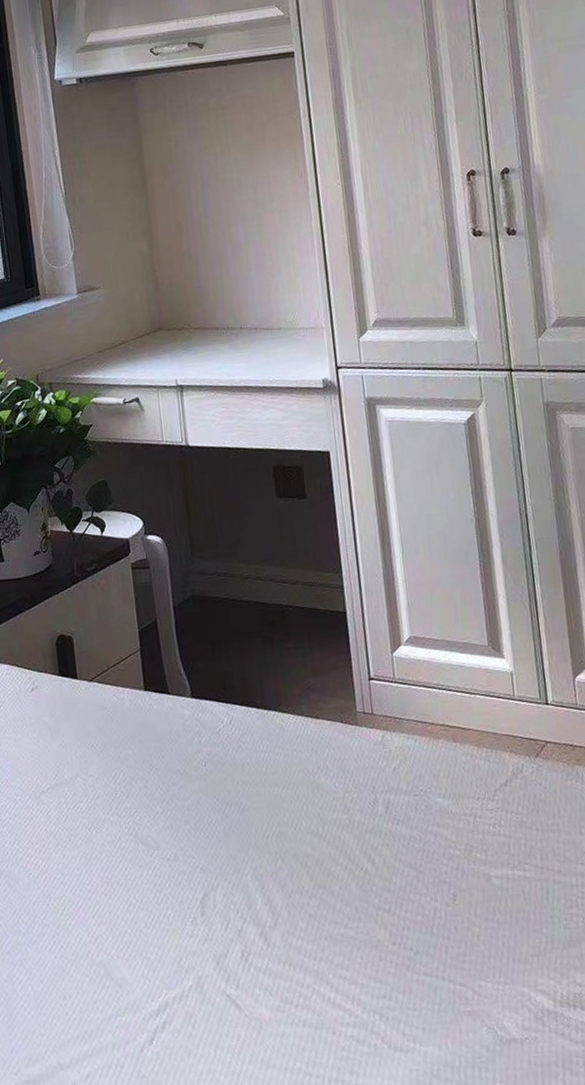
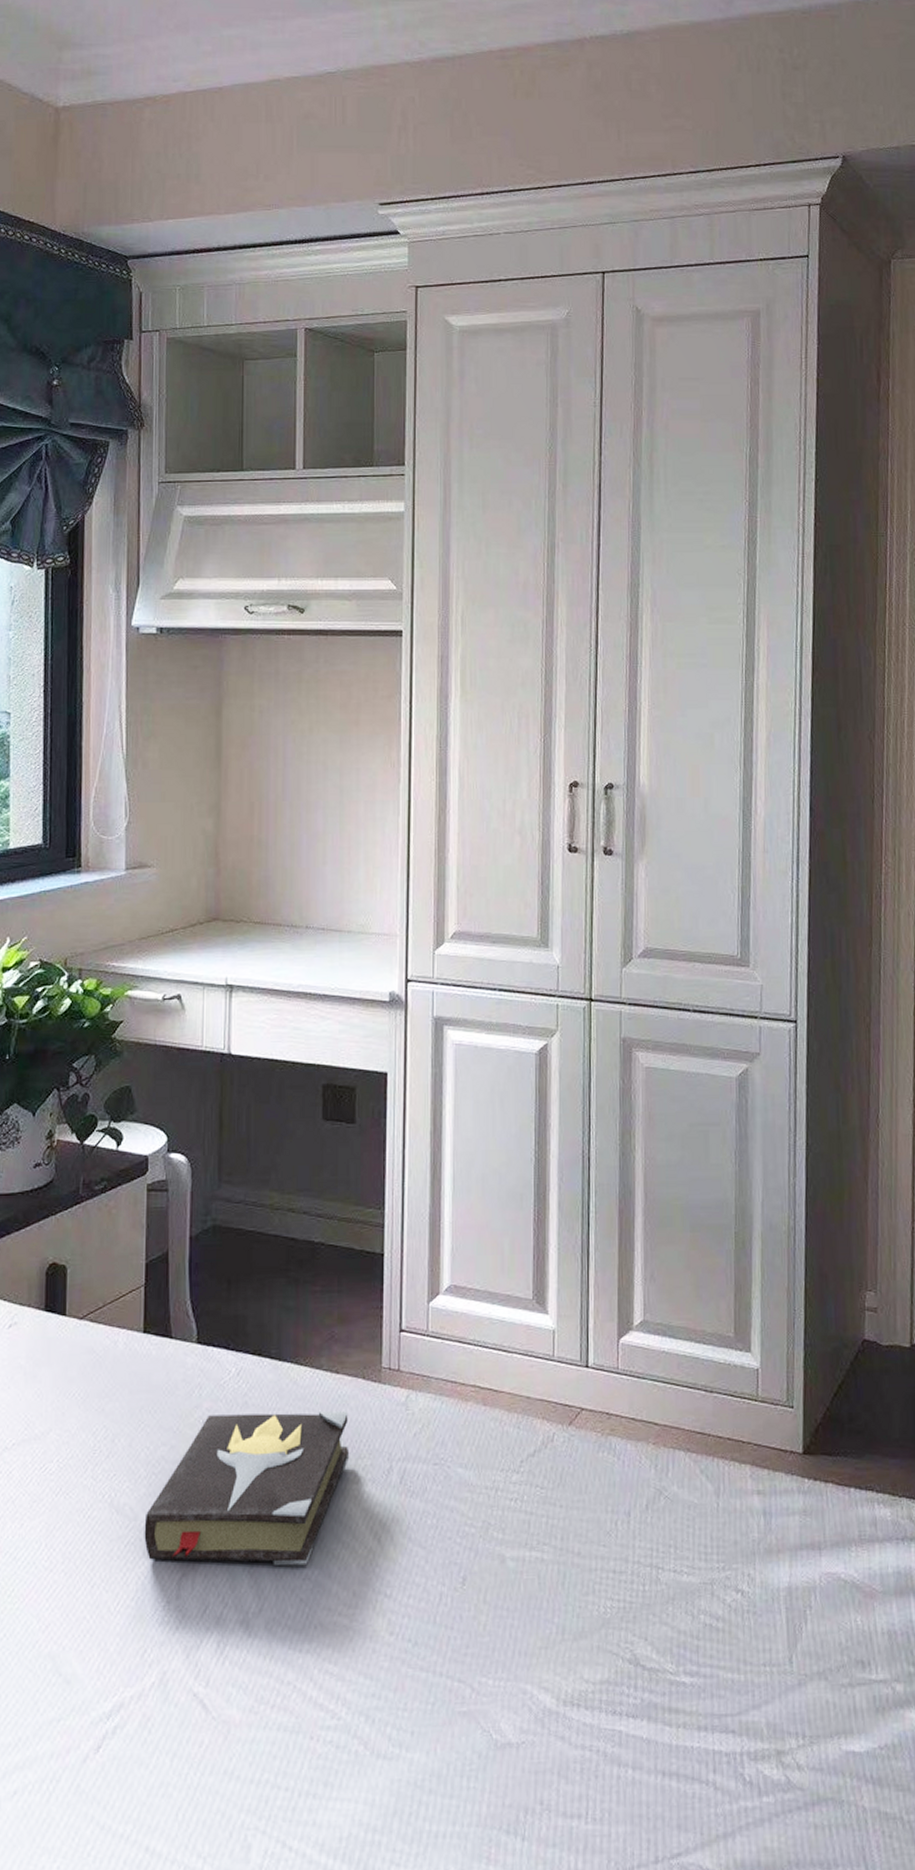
hardback book: none [166,751,338,887] -> present [144,1411,350,1567]

